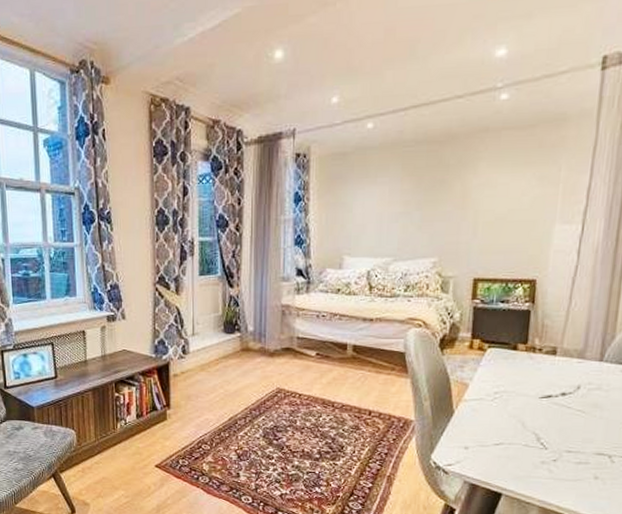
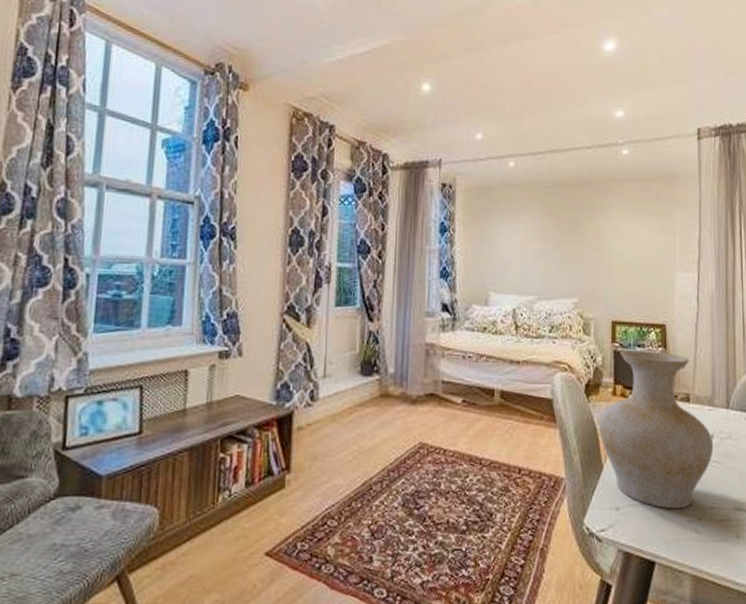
vase: none [451,305,580,451] -> present [598,349,714,510]

